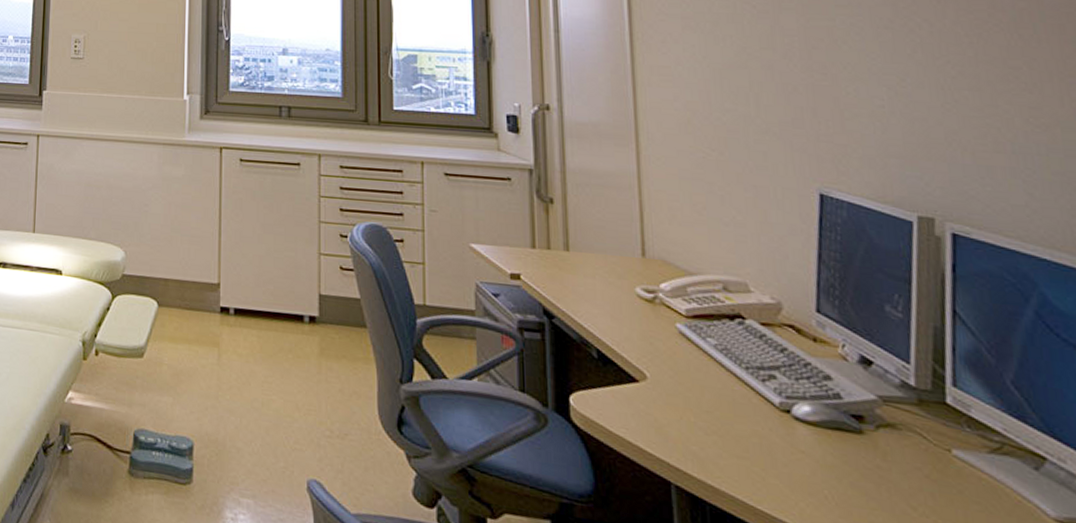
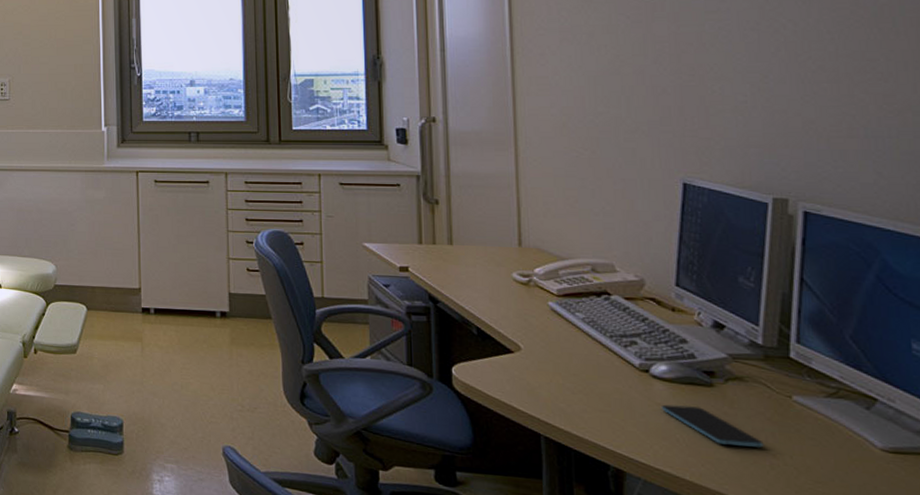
smartphone: none [805,452,923,511] -> present [660,404,764,448]

